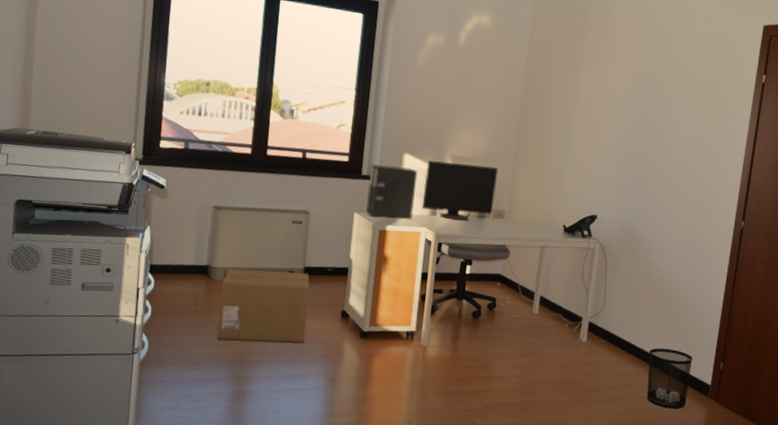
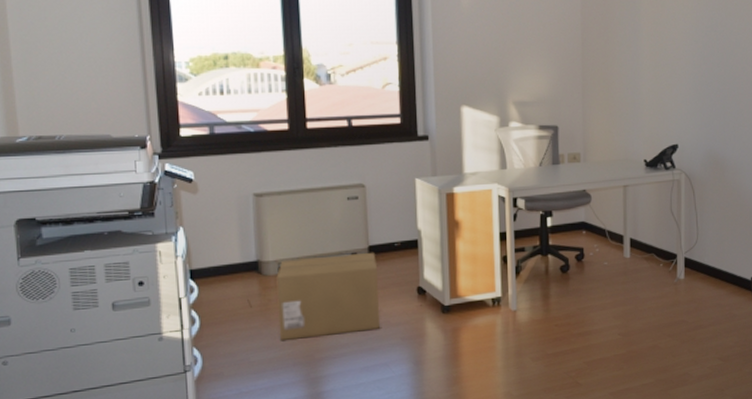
binder: present [366,164,418,219] -> none [426,121,481,180]
computer monitor: present [421,160,499,221] -> none [488,108,568,171]

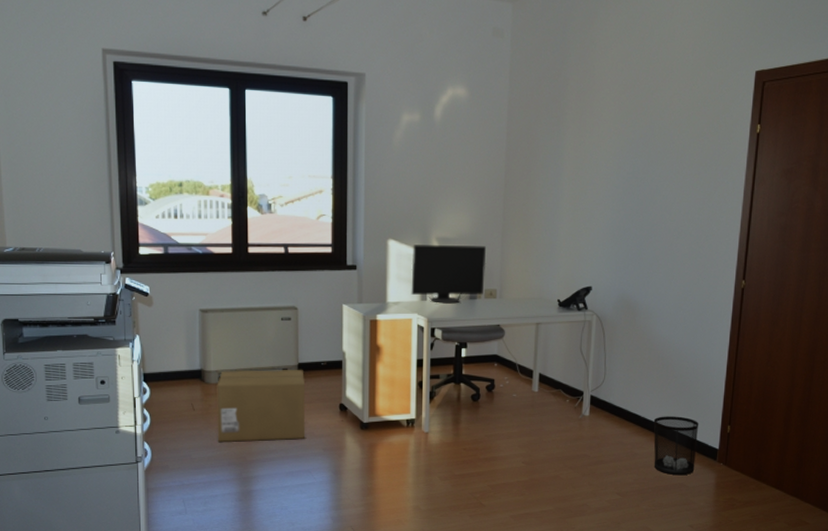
computer monitor: none [488,108,568,171] -> present [411,245,487,304]

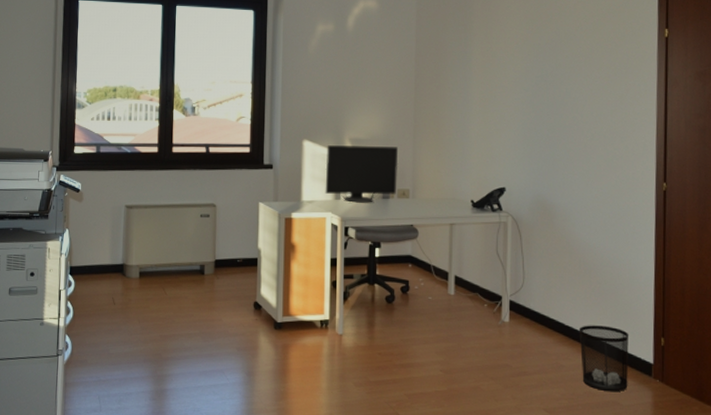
box: present [217,369,304,443] -> none [135,265,221,338]

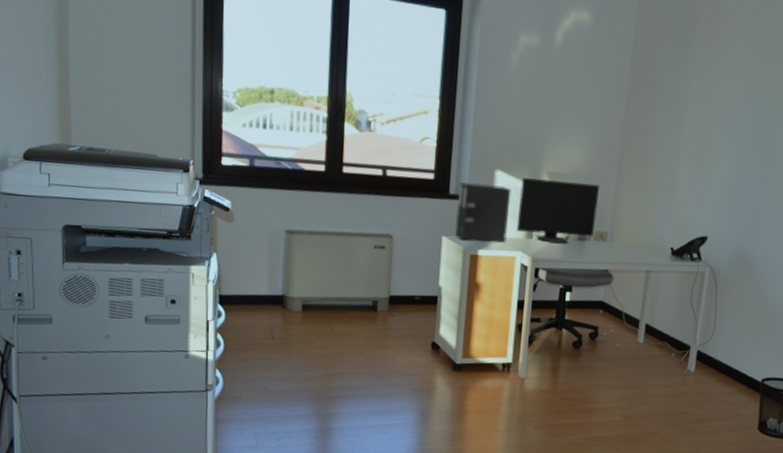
binder: none [270,153,318,206] -> present [455,182,512,243]

